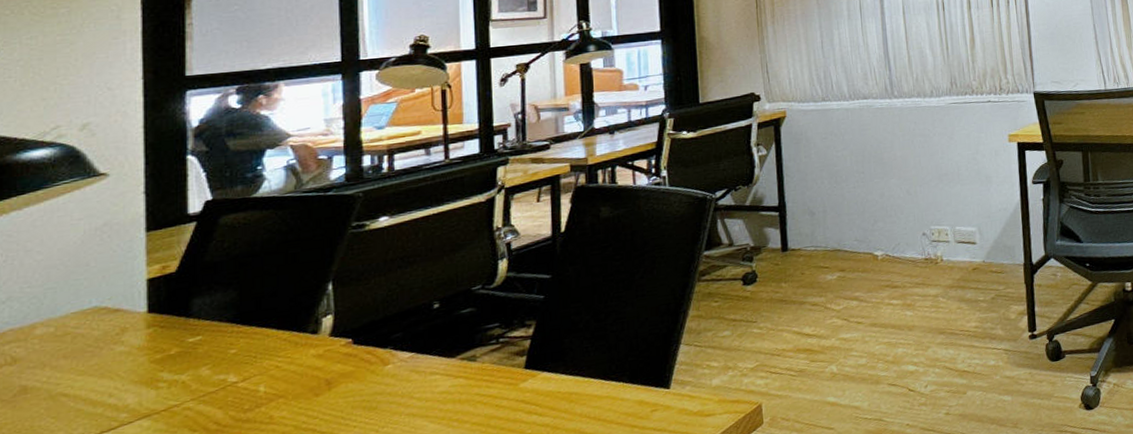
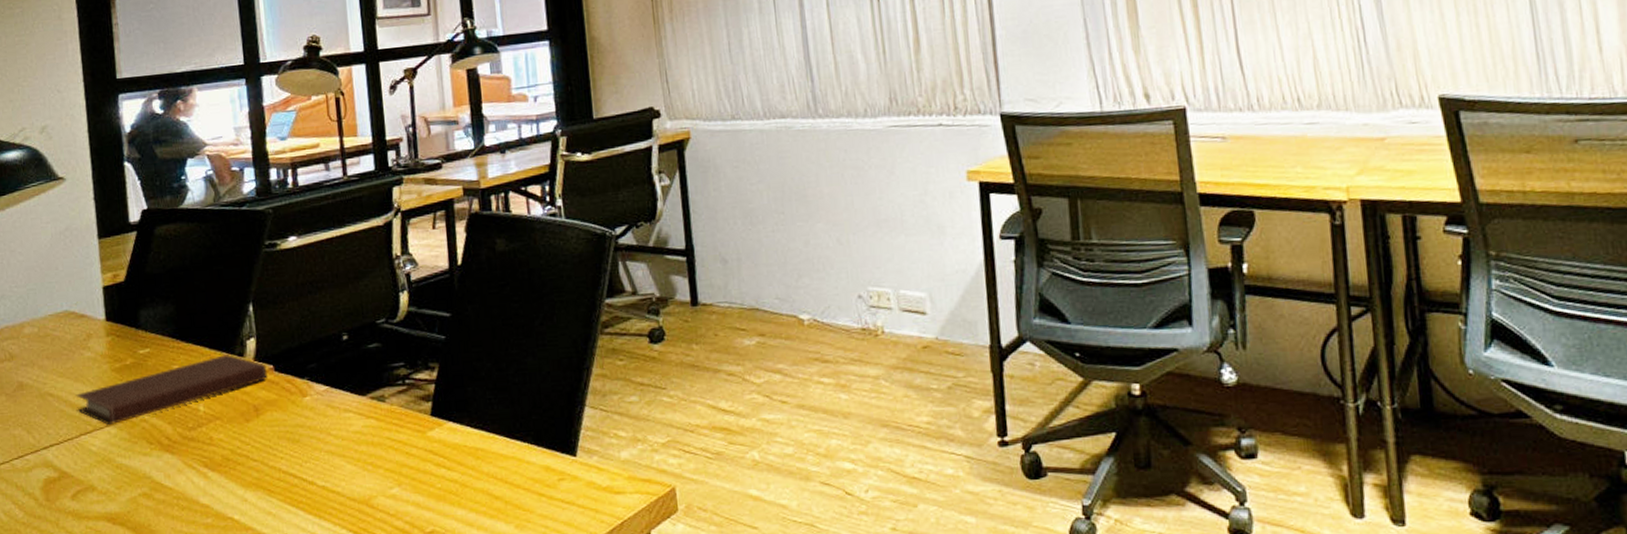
notebook: none [99,333,346,419] -> present [76,354,268,426]

